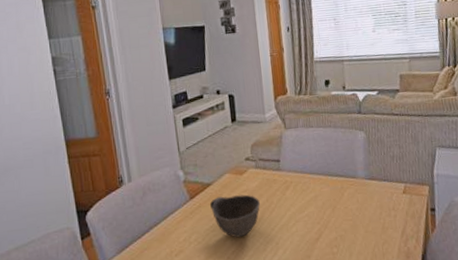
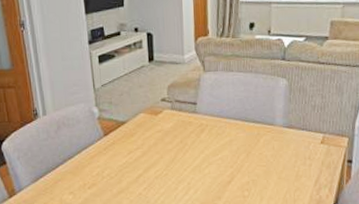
bowl: present [210,194,260,238] -> none [124,134,174,176]

